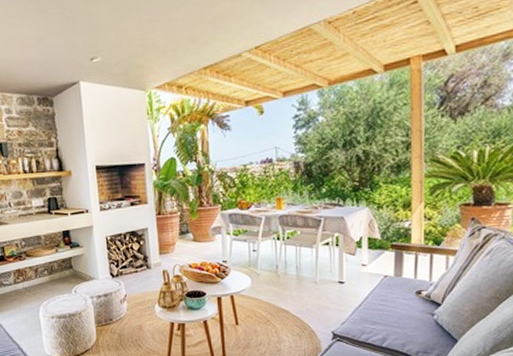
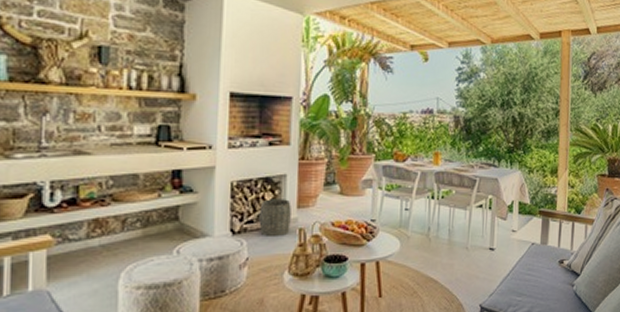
woven basket: none [130,248,156,279] -> present [259,199,291,238]

